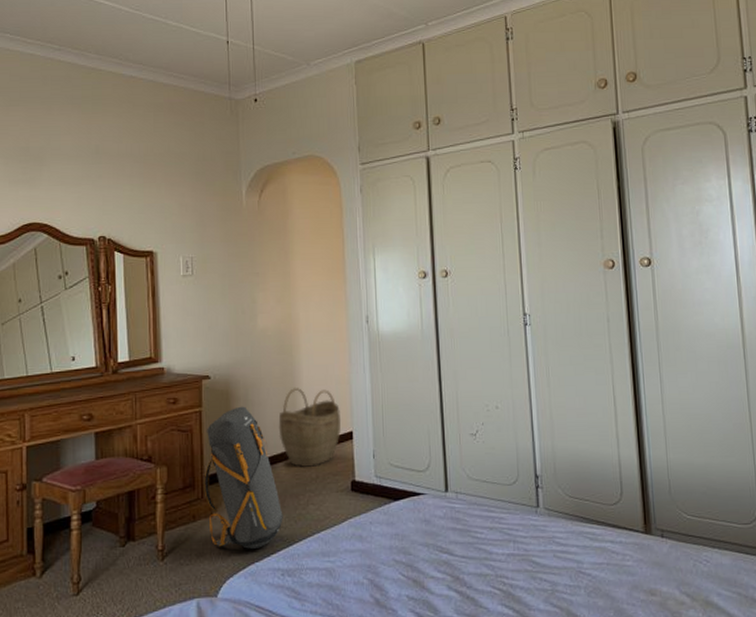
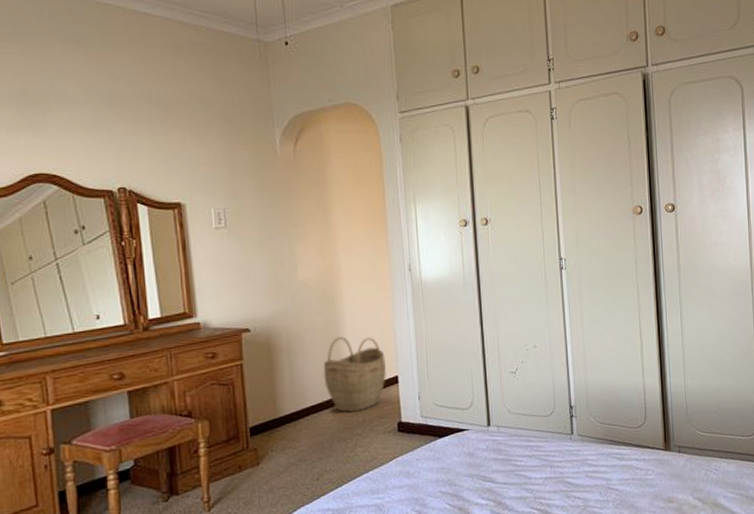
backpack: present [204,406,283,549] -> none [248,357,332,494]

